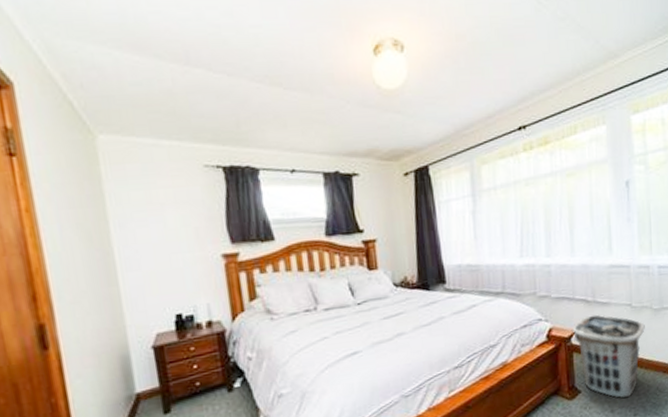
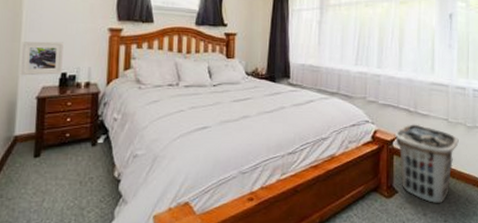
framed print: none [120,278,176,325] -> present [20,41,64,76]

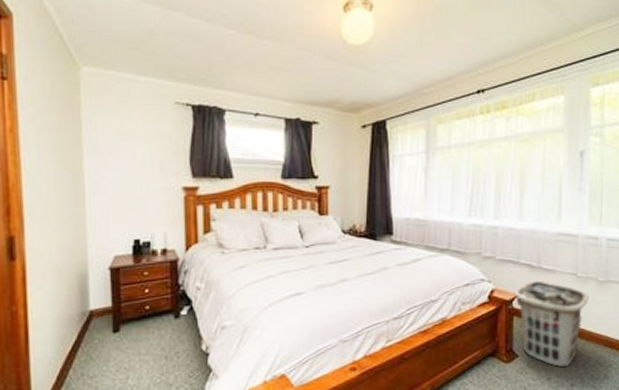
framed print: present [20,41,64,76] -> none [87,205,135,245]

